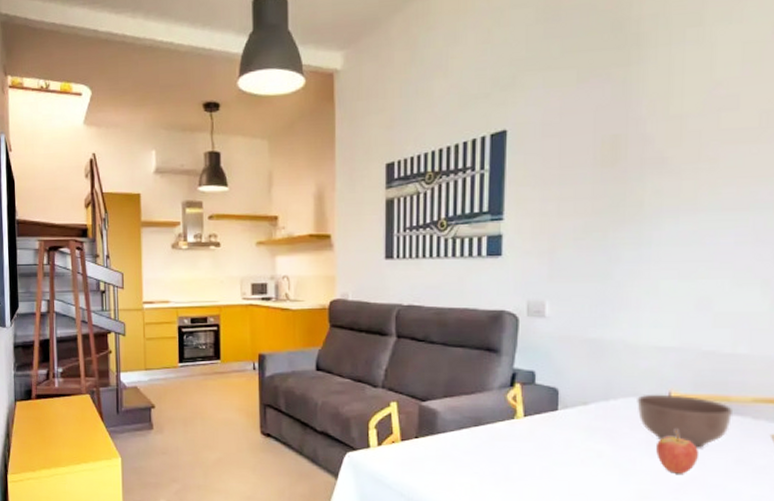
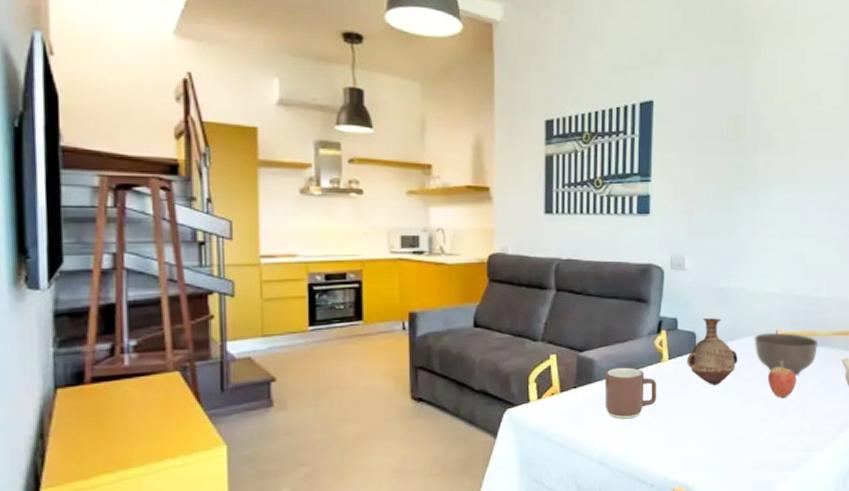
mug: none [449,420,510,477] -> present [604,367,657,419]
vase: none [547,372,614,450] -> present [687,317,737,385]

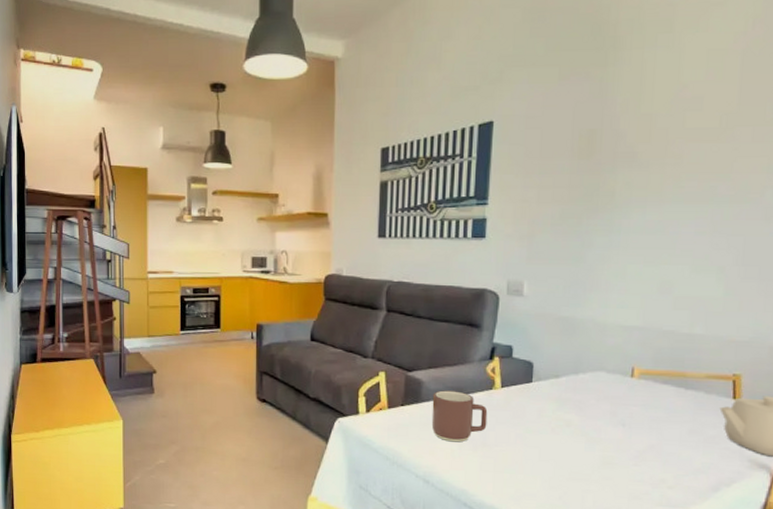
vase: present [687,317,737,385] -> none [522,347,582,419]
bowl: present [754,332,818,375] -> none [603,369,688,419]
fruit: present [768,361,796,398] -> none [619,402,657,443]

